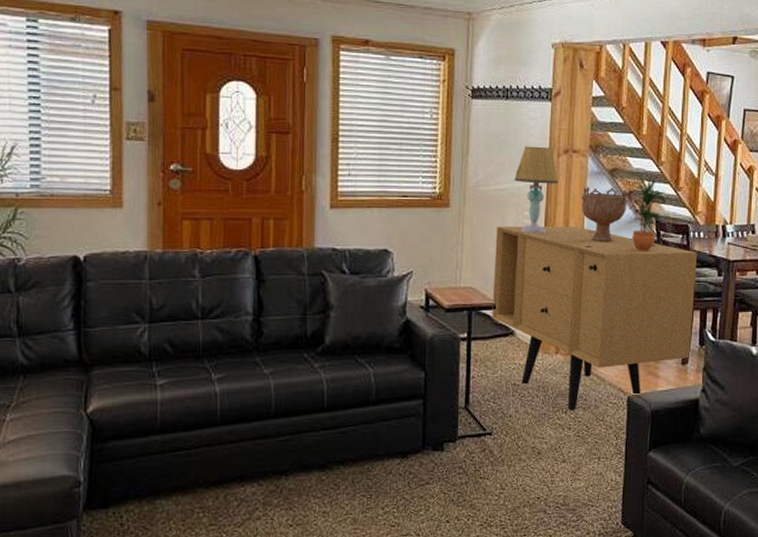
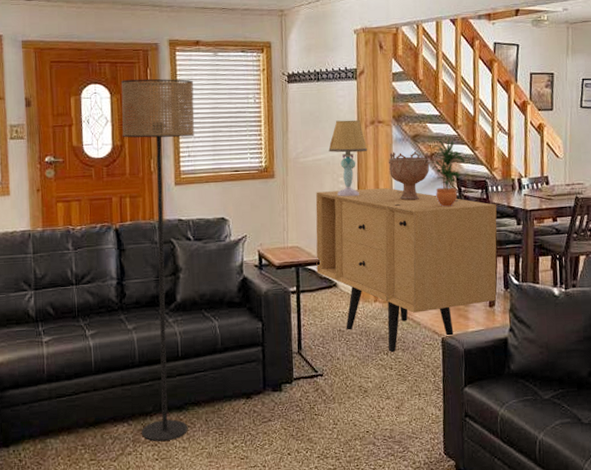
floor lamp: none [268,79,360,505] -> present [121,78,194,441]

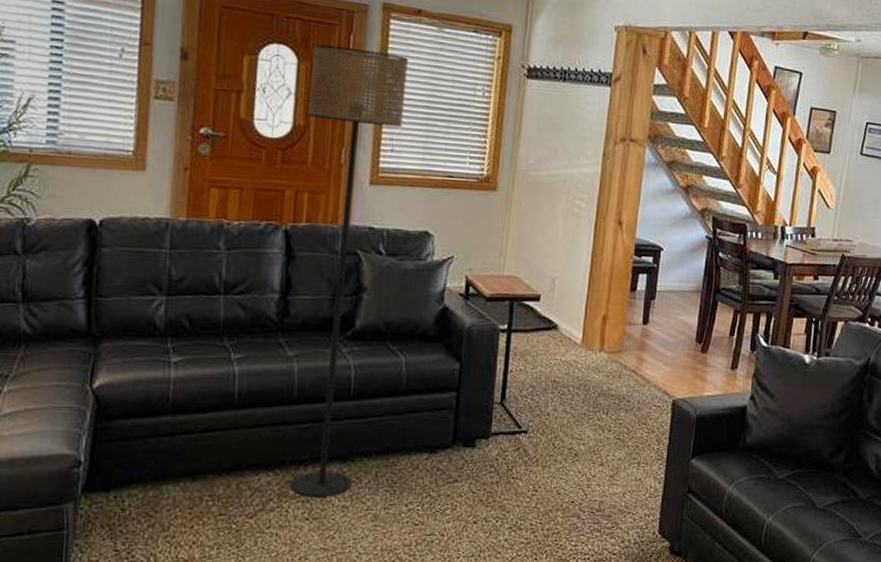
sideboard: present [315,188,497,353] -> none [535,214,753,413]
table lamp: present [328,120,367,197] -> none [567,131,613,225]
decorative bowl: present [388,151,431,201] -> none [636,177,686,238]
potted plant: present [430,137,467,207] -> none [684,166,727,249]

